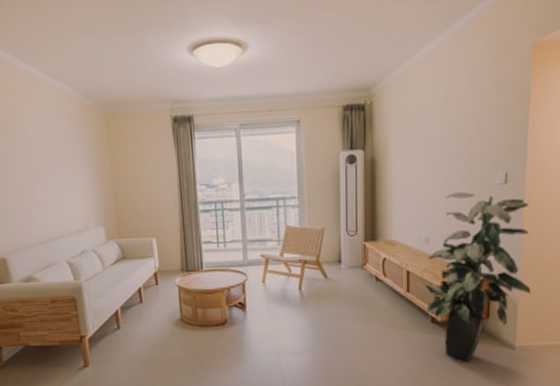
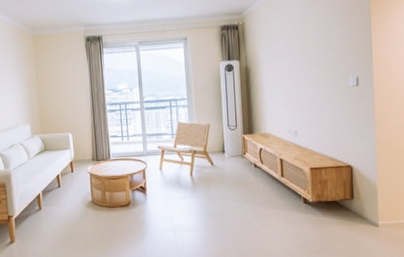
indoor plant: present [424,192,532,362] -> none [296,93,388,238]

